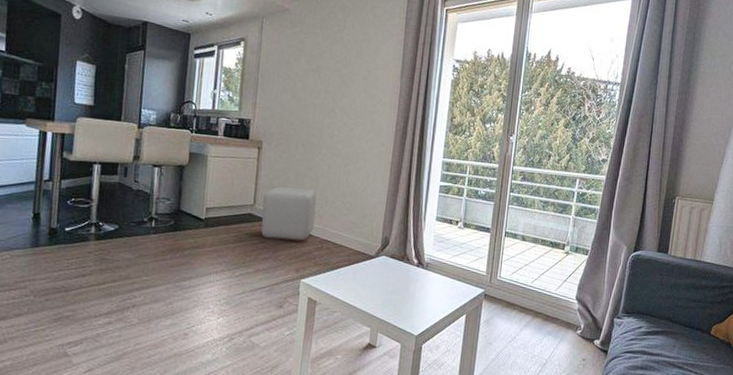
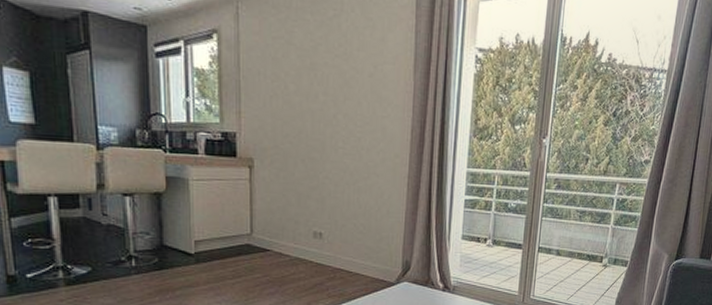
pouf: present [261,186,317,241] -> none [262,211,324,272]

